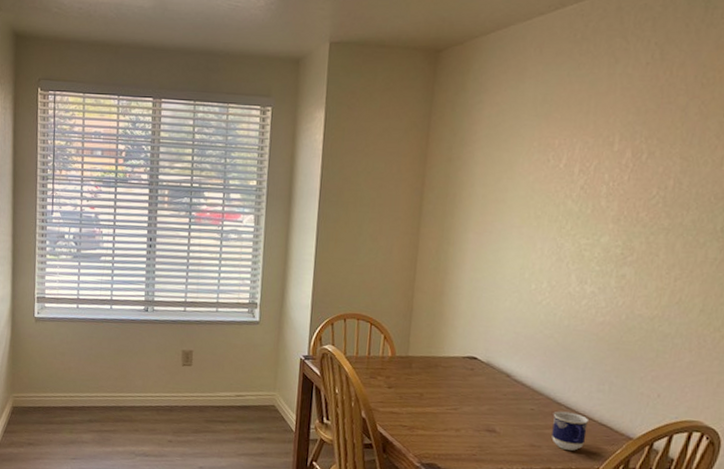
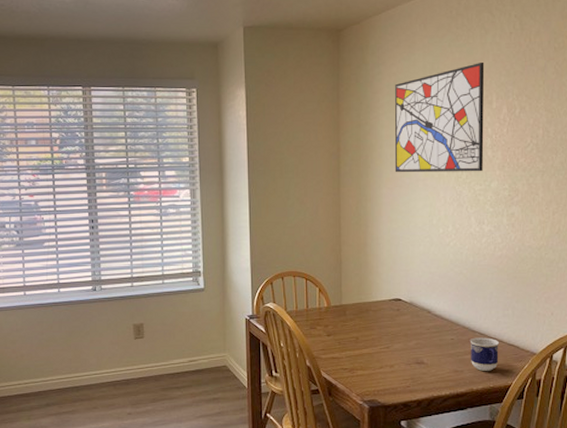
wall art: none [485,96,610,224] -> present [394,63,485,173]

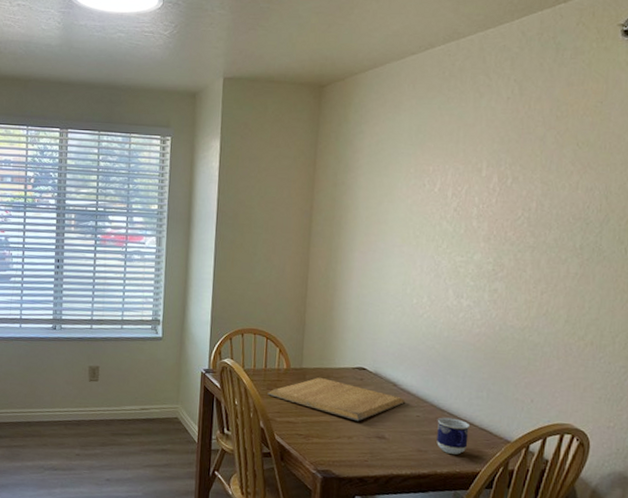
chopping board: none [311,311,440,350] -> present [267,377,406,422]
wall art: present [394,63,485,173] -> none [369,127,477,243]

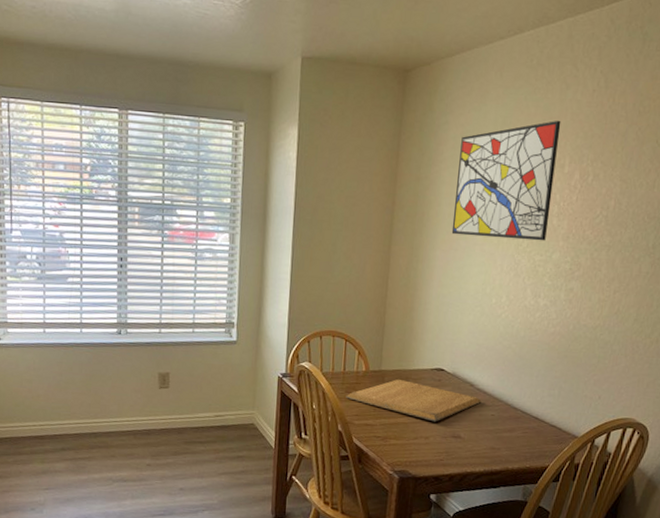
wall art: none [369,127,477,243] -> present [451,121,561,241]
cup: present [437,417,471,455] -> none [509,415,542,451]

